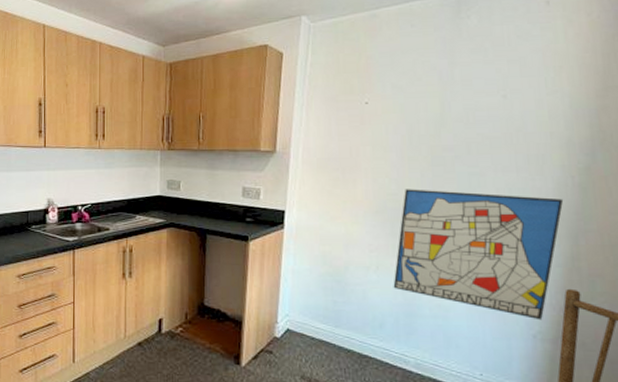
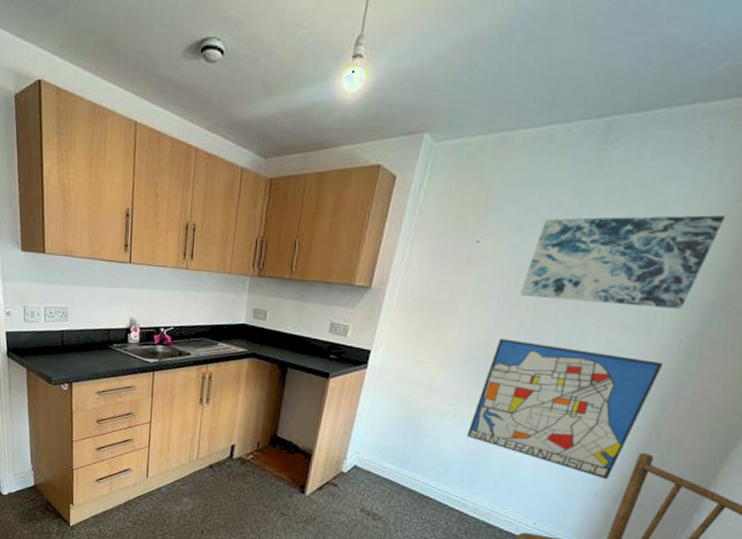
wall art: none [414,65,580,149] -> present [519,215,727,309]

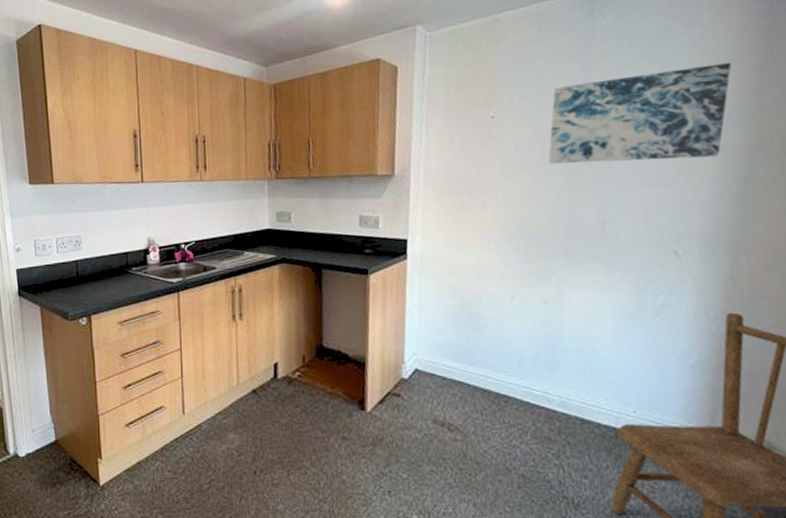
wall art: present [466,338,664,480] -> none [531,209,720,349]

